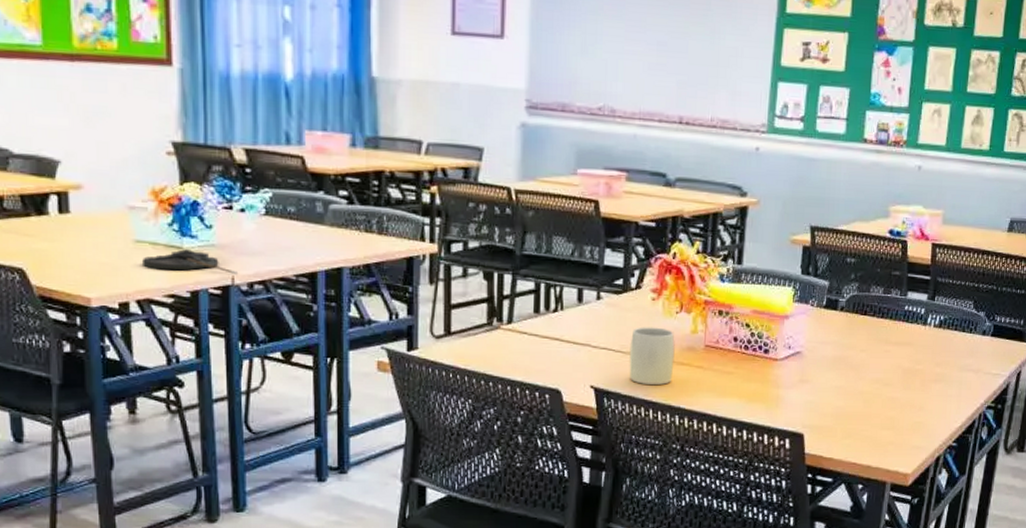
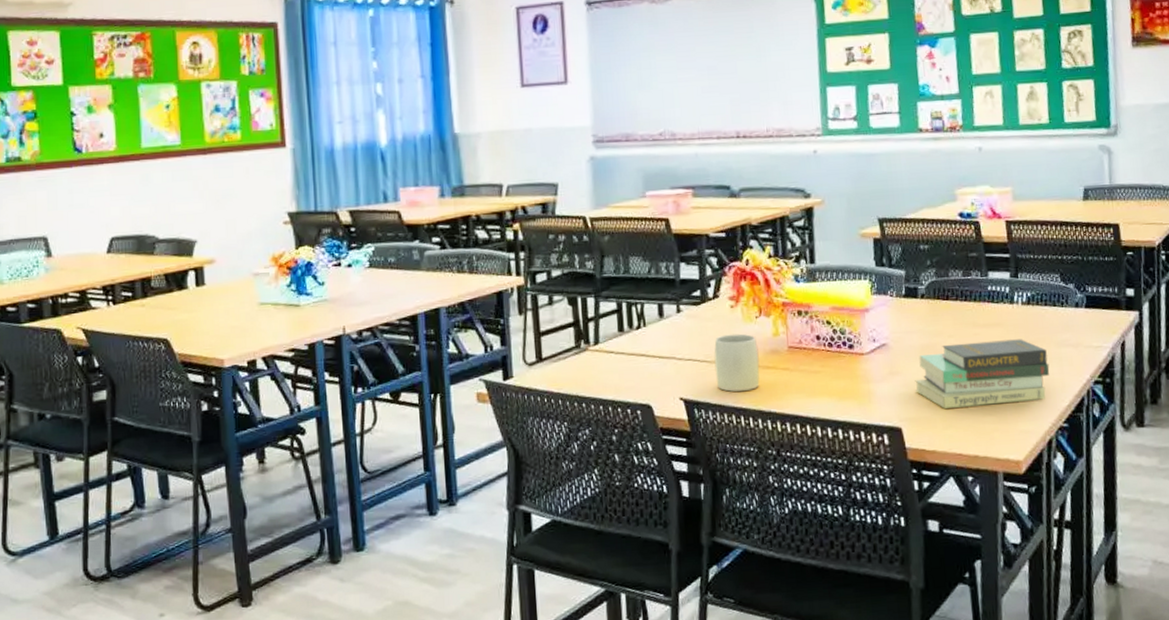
paint palette: present [141,249,239,276] -> none [265,306,349,328]
books: none [822,358,949,420] -> present [915,339,1050,408]

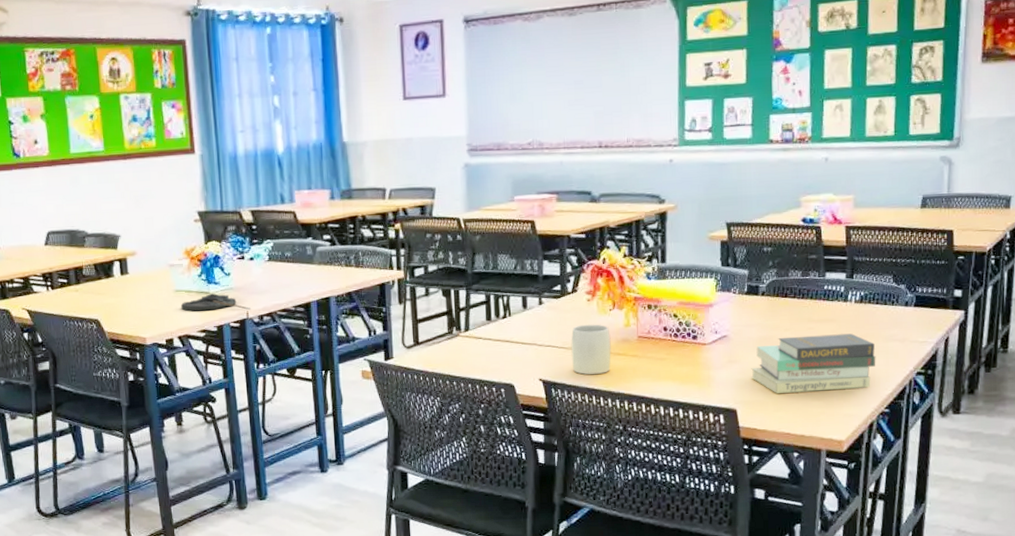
paint palette: none [265,306,349,328] -> present [180,293,252,312]

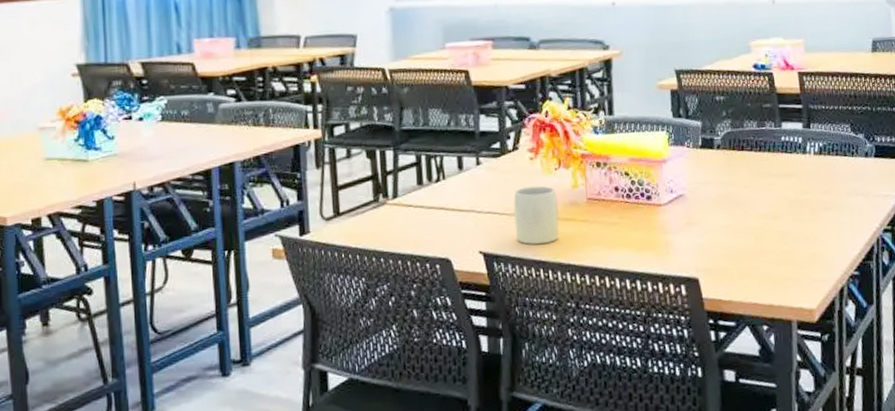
paint palette: present [180,293,252,312] -> none [51,161,140,184]
books: present [751,333,876,393] -> none [711,188,841,258]

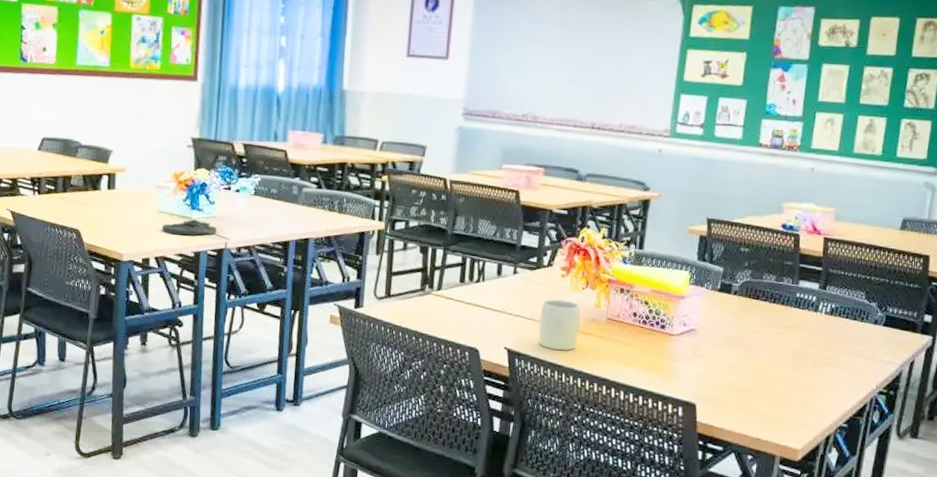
paint palette: none [51,161,140,184] -> present [161,219,231,241]

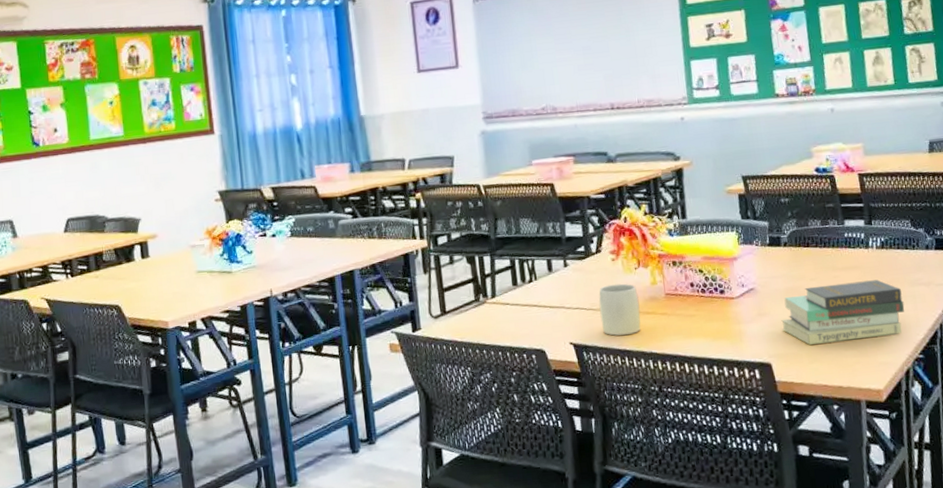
paint palette: present [161,219,231,241] -> none [202,272,275,292]
books: none [714,338,840,400] -> present [781,280,905,345]

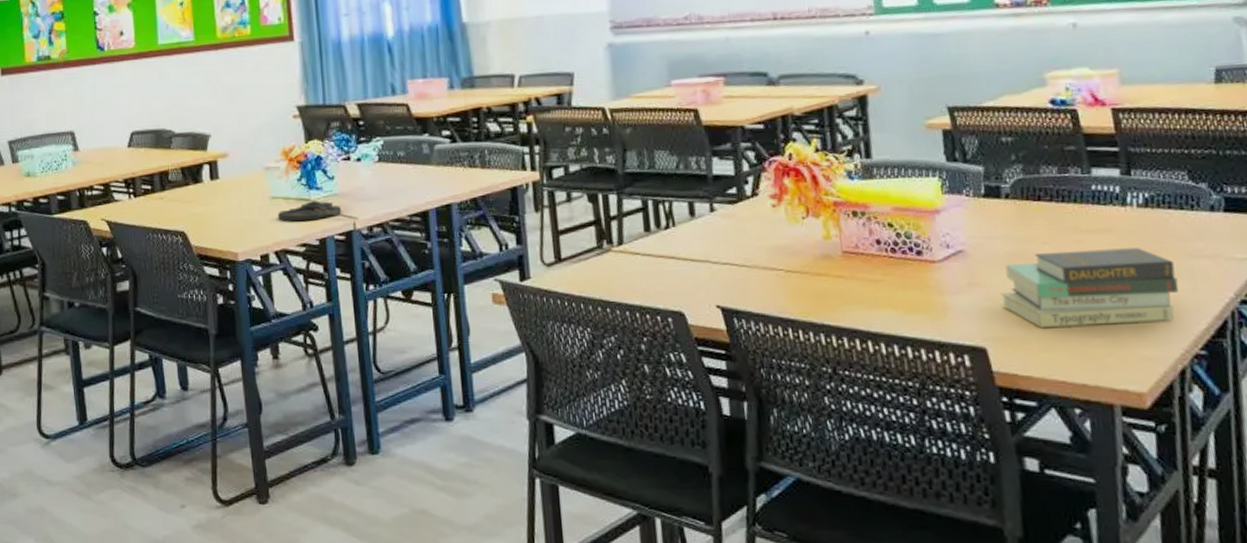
paint palette: none [202,272,275,292] -> present [277,200,359,222]
mug: present [598,283,641,336] -> none [754,236,810,301]

